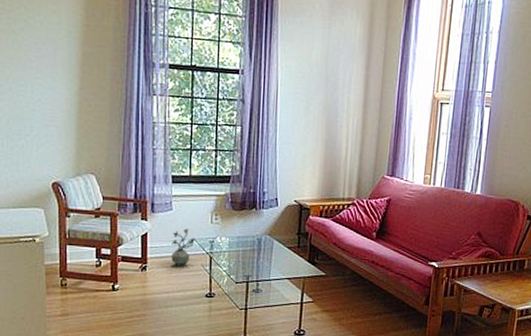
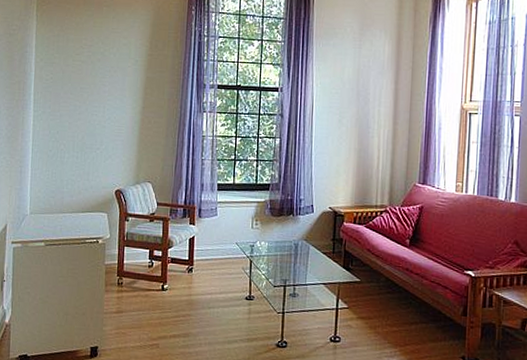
potted plant: present [171,228,195,267] -> none [215,233,237,270]

